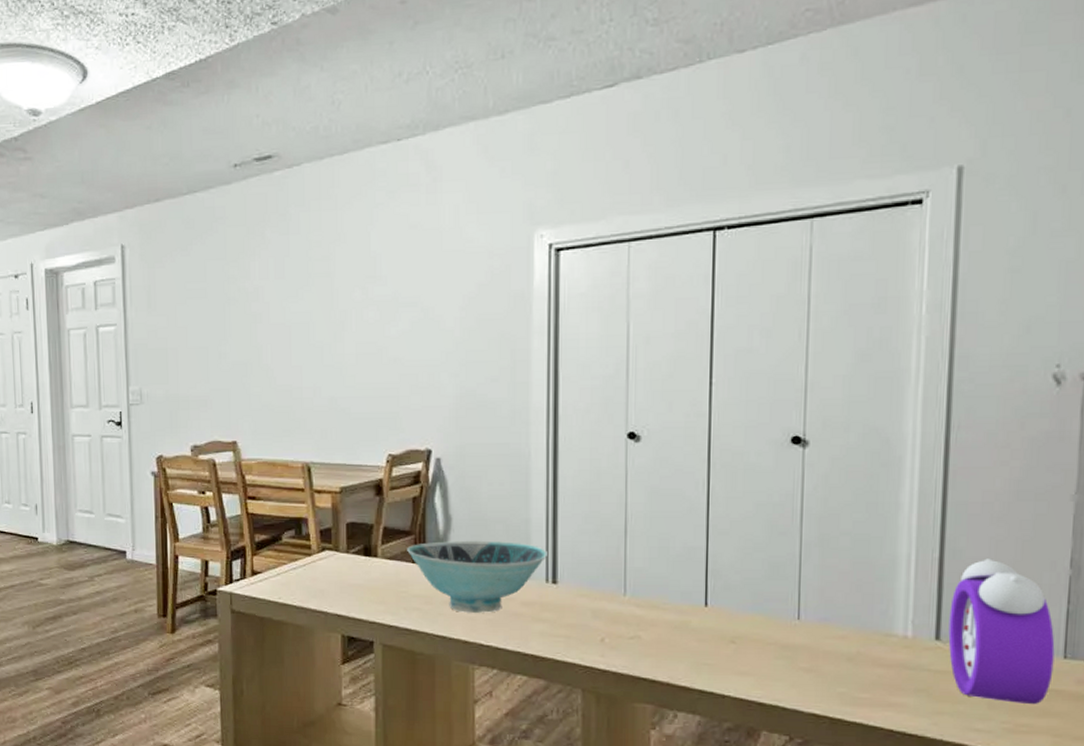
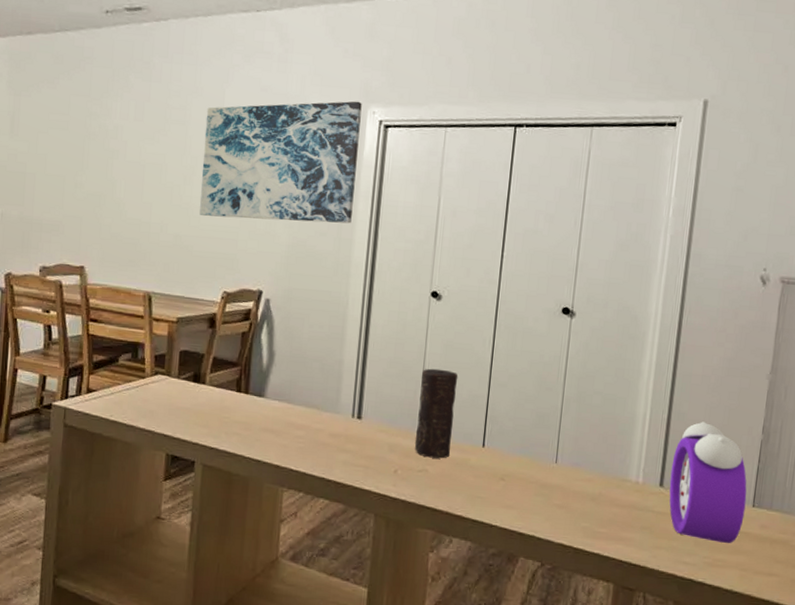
wall art: none [352,225,527,373] -> present [198,101,362,224]
bowl: present [407,540,547,613] -> none [233,374,356,442]
candle: none [622,520,669,623] -> present [414,368,459,459]

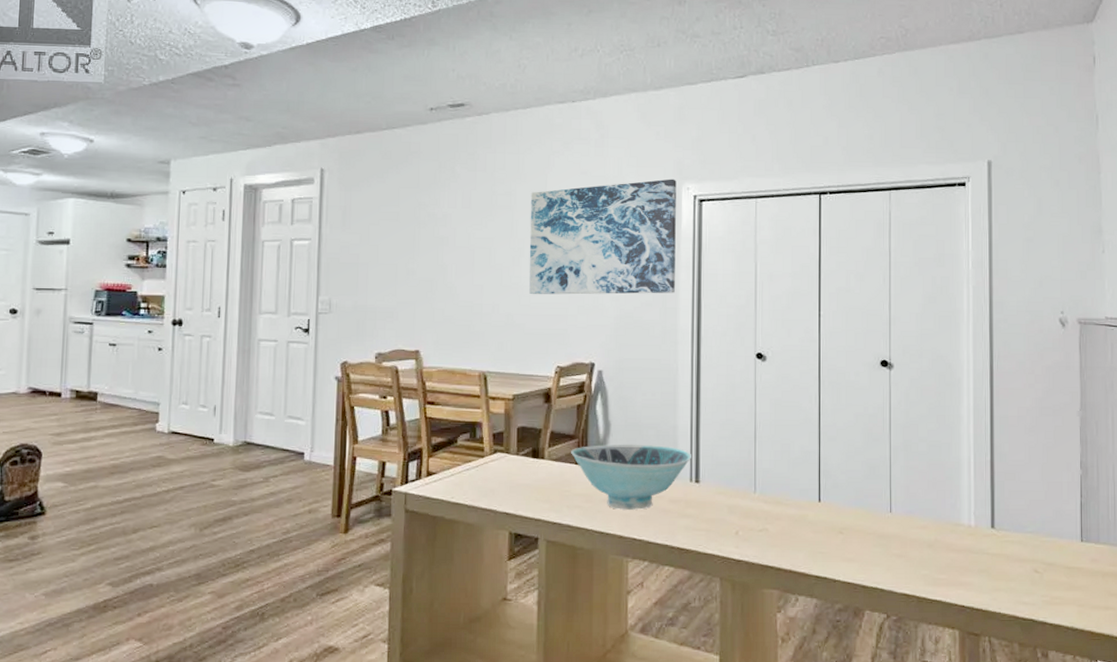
bowl: none [233,374,356,442] -> present [571,444,691,510]
candle: present [414,368,459,459] -> none [753,428,789,517]
alarm clock: present [669,421,747,544] -> none [1000,461,1075,581]

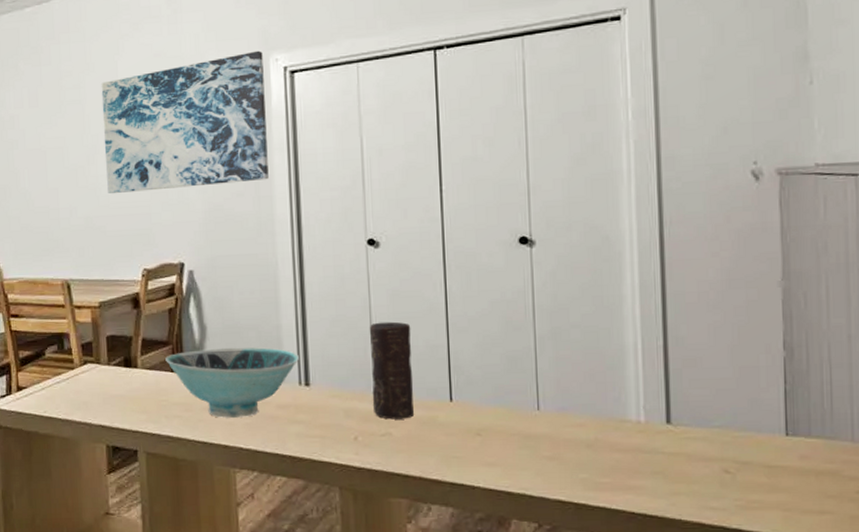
candle: none [753,428,789,517] -> present [370,321,415,420]

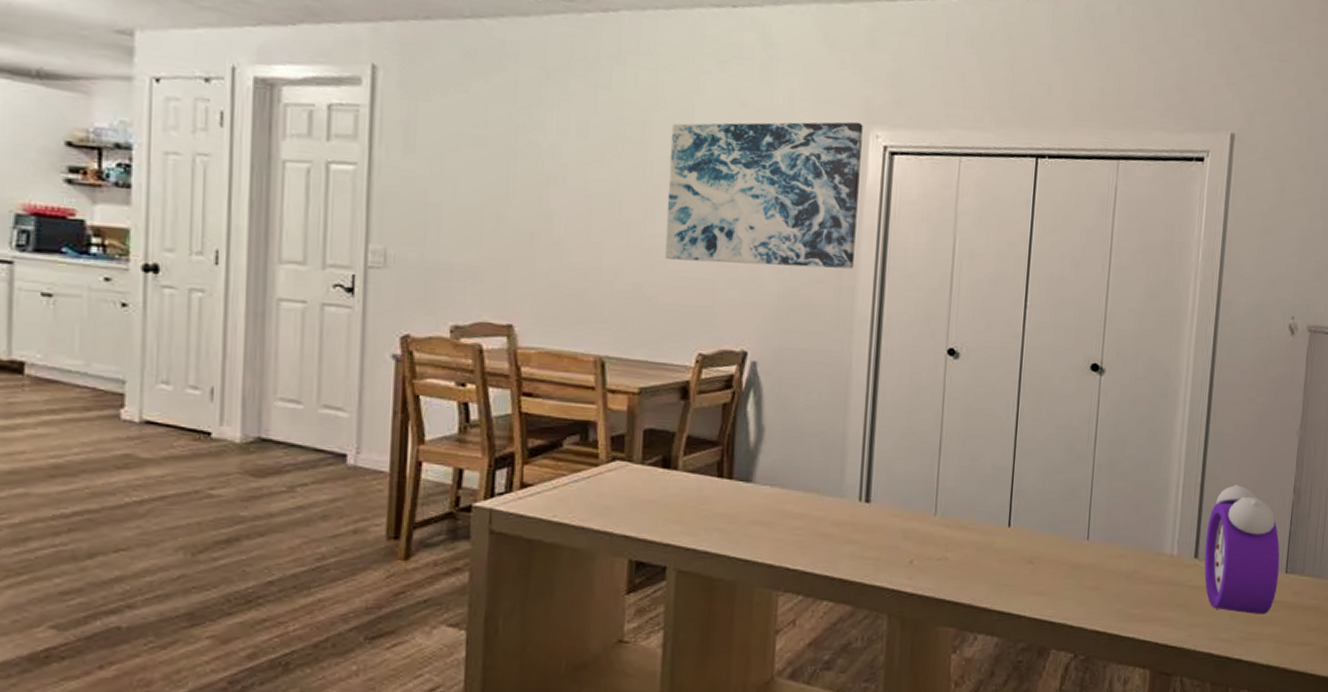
bowl: present [165,347,299,418] -> none [712,453,862,534]
candle: present [370,321,415,420] -> none [932,438,980,543]
alarm clock: none [677,344,778,482] -> present [1204,484,1280,615]

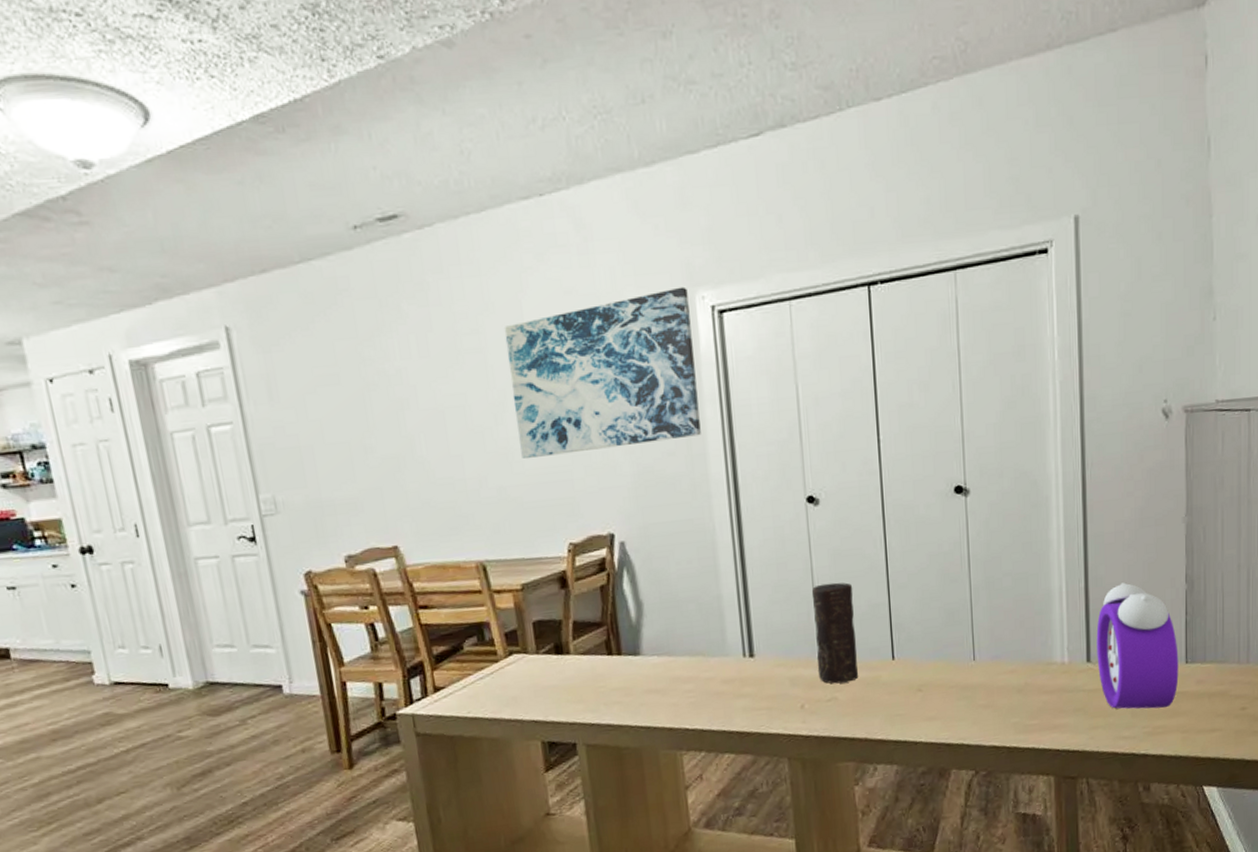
candle: none [932,438,980,543] -> present [812,582,859,684]

